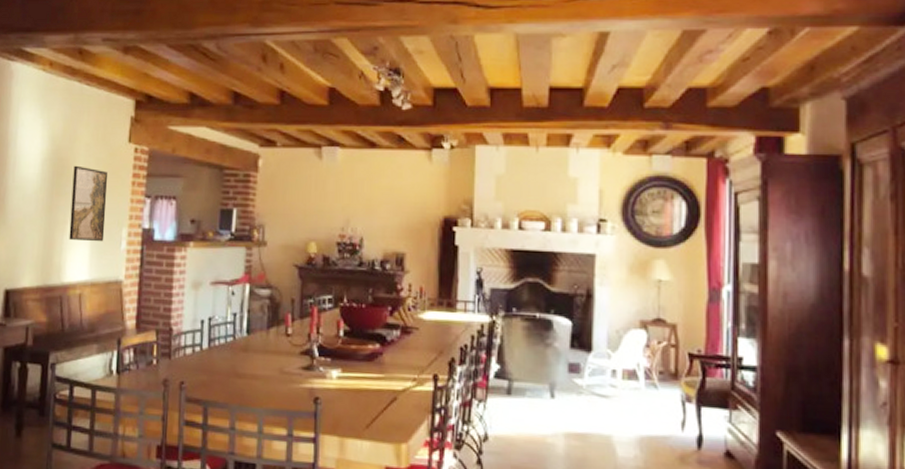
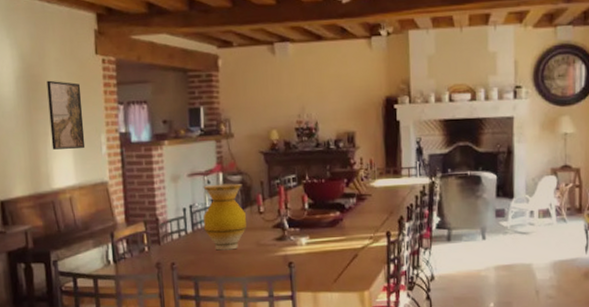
vase: none [222,296,271,375] -> present [203,183,246,251]

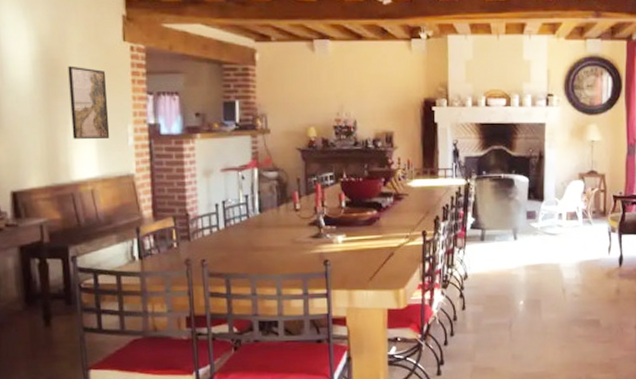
vase: present [203,183,246,251] -> none [237,179,282,248]

